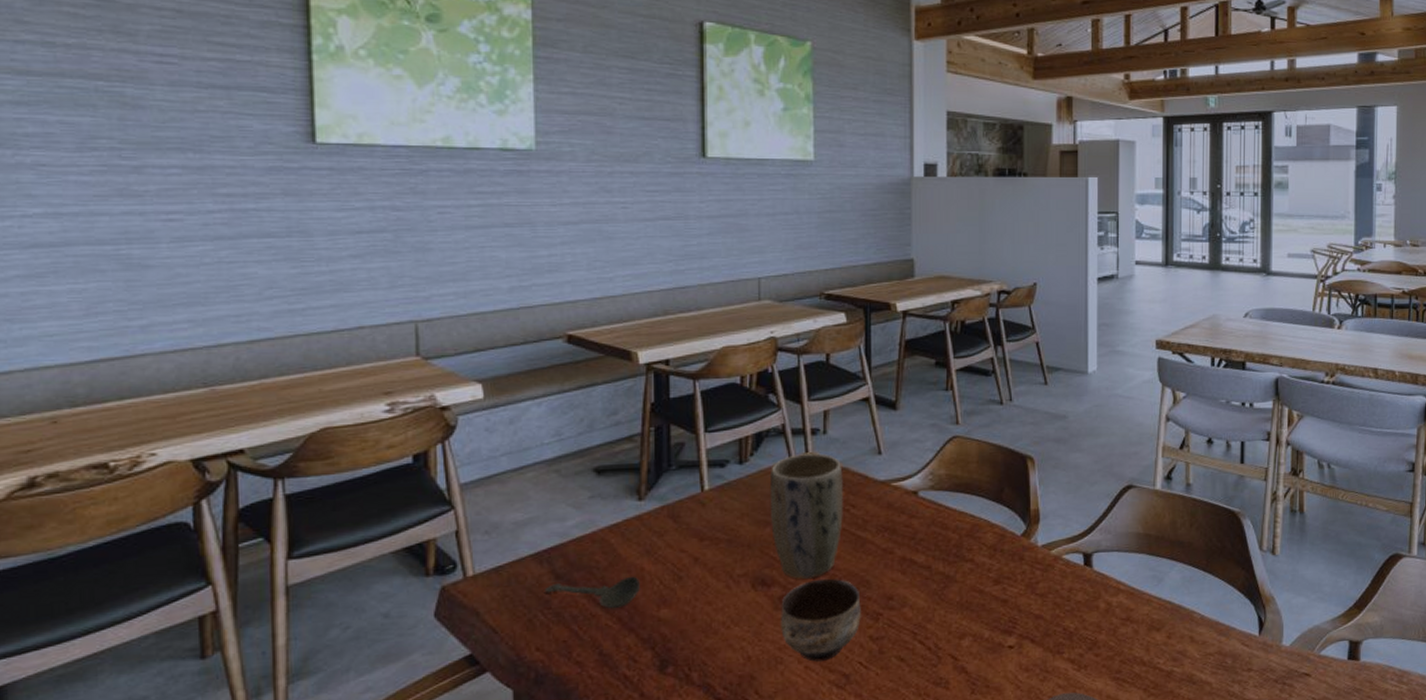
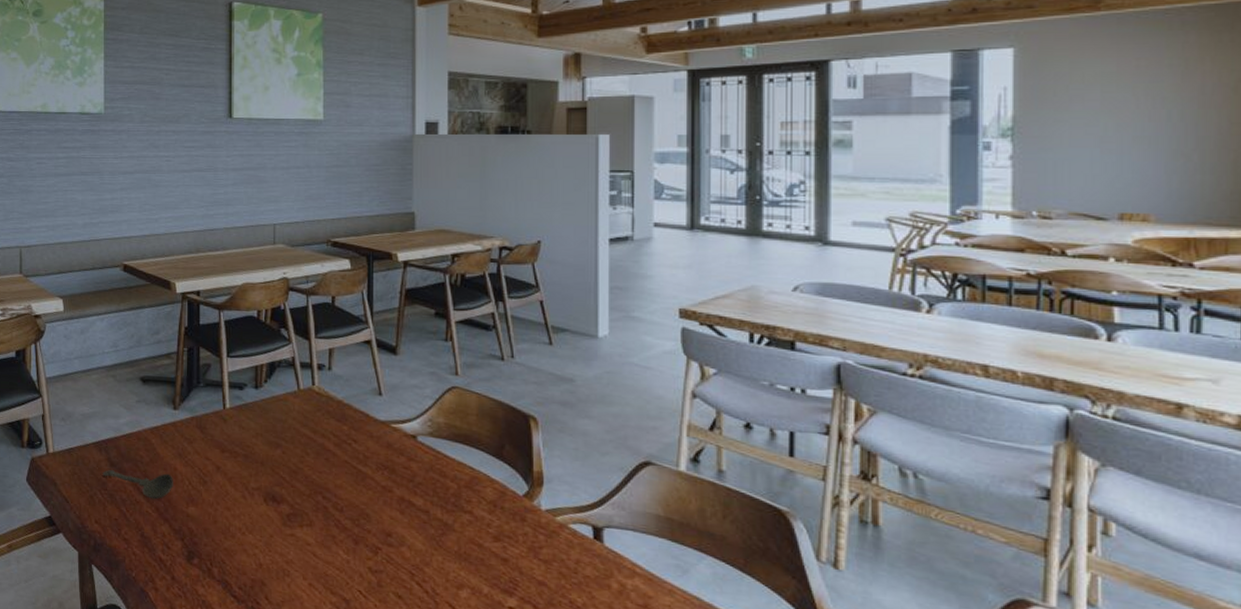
plant pot: present [769,453,843,579] -> none [280,386,346,503]
ceramic bowl: present [781,578,861,662] -> none [289,504,361,582]

